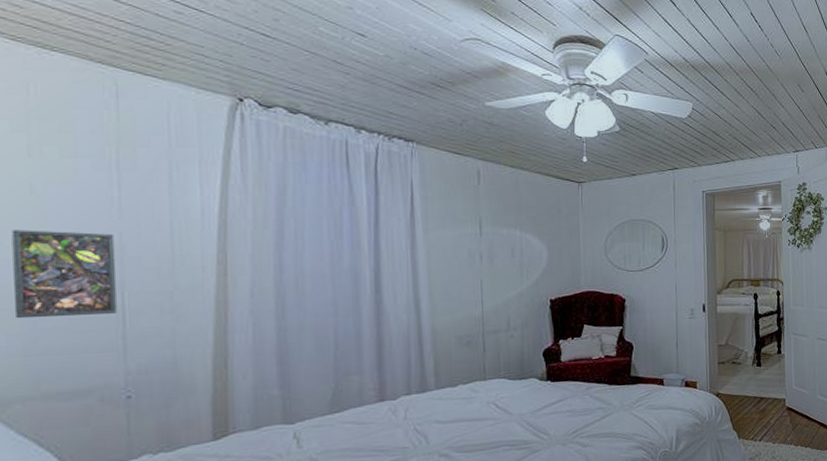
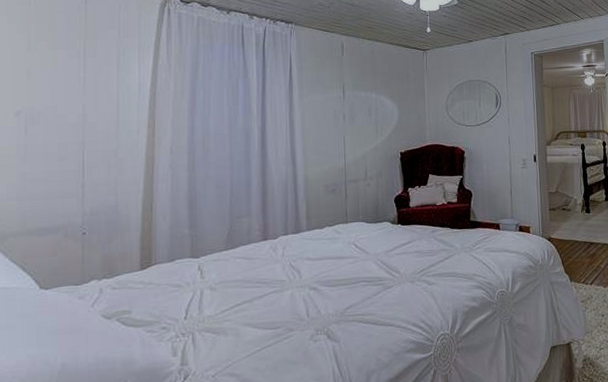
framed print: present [11,230,117,319] -> none [13,104,80,172]

